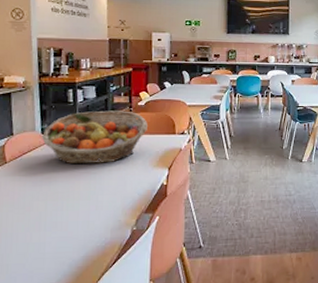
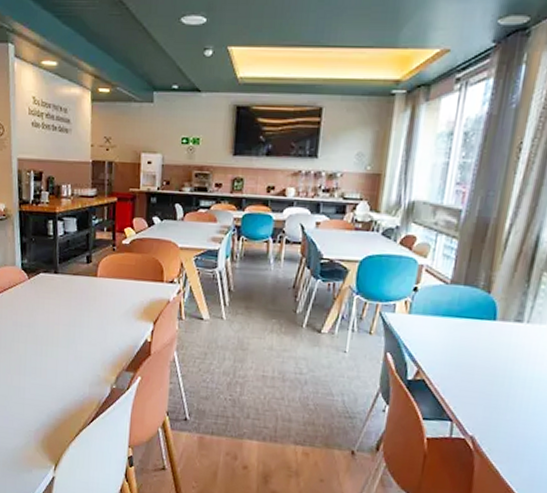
fruit basket: present [42,110,148,165] -> none [22,247,132,309]

